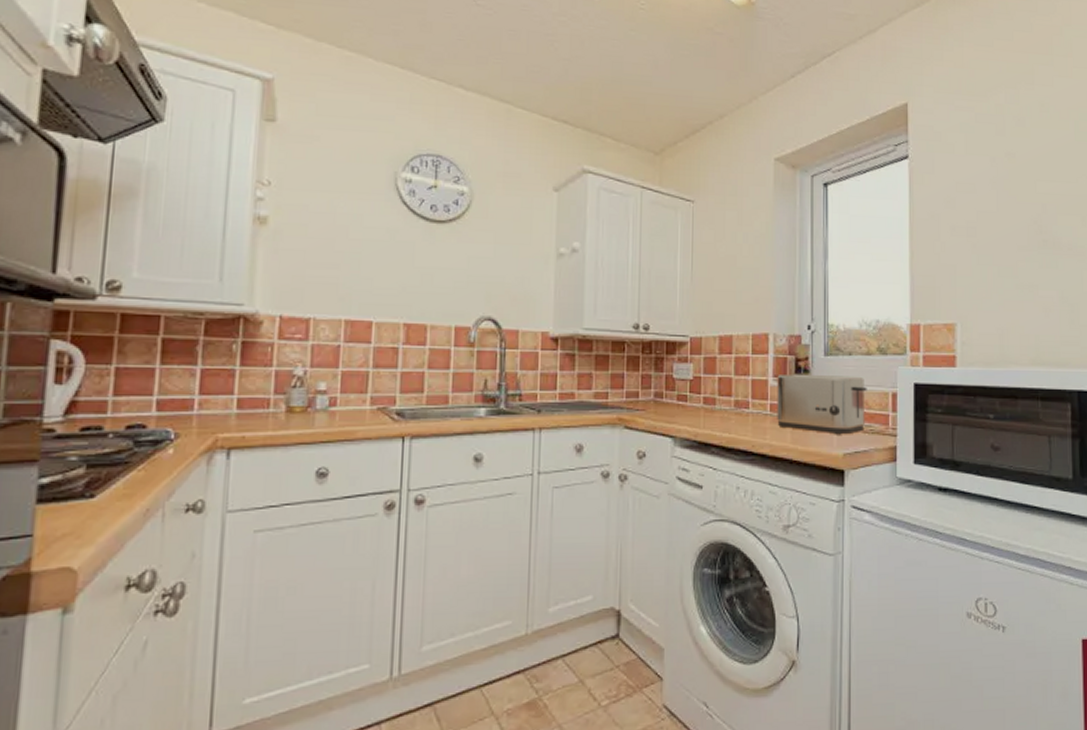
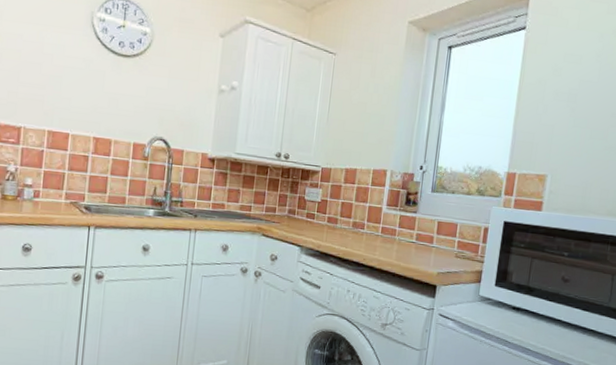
toaster: present [777,373,867,435] -> none [386,204,464,258]

